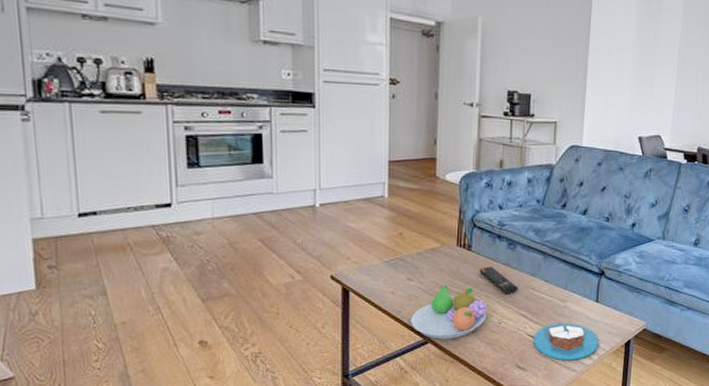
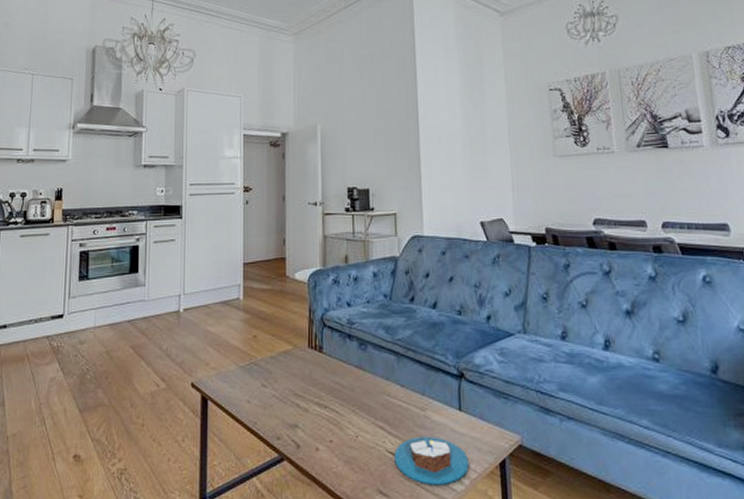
fruit bowl: present [411,285,488,339] -> none [266,391,343,456]
remote control: present [479,266,519,294] -> none [331,370,374,402]

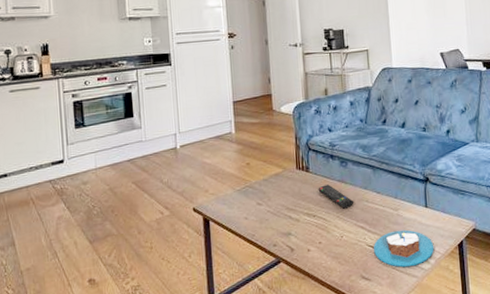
remote control: none [331,370,374,402] -> present [318,184,355,209]

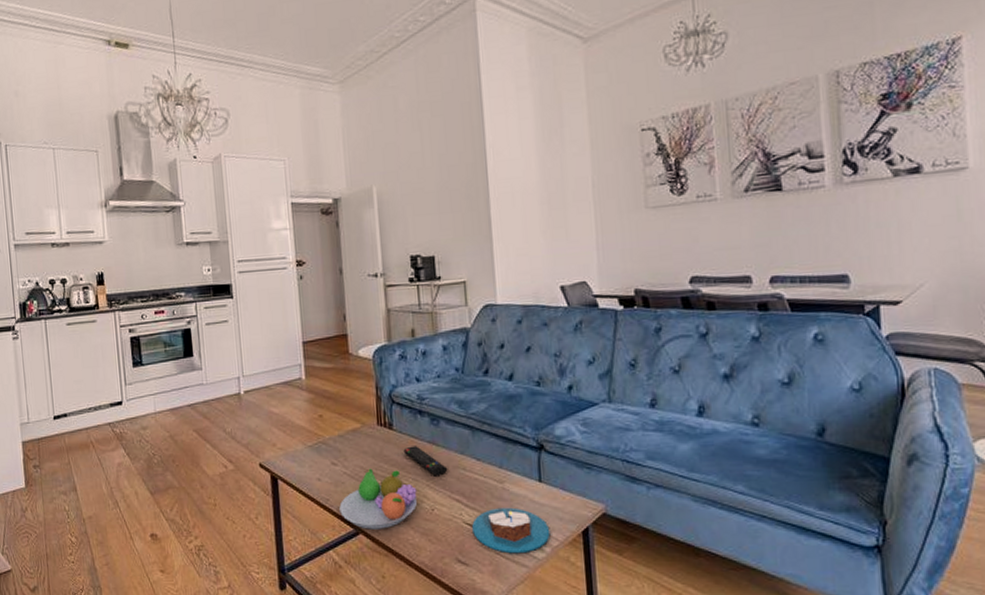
fruit bowl: none [263,205,329,258] -> present [339,468,417,530]

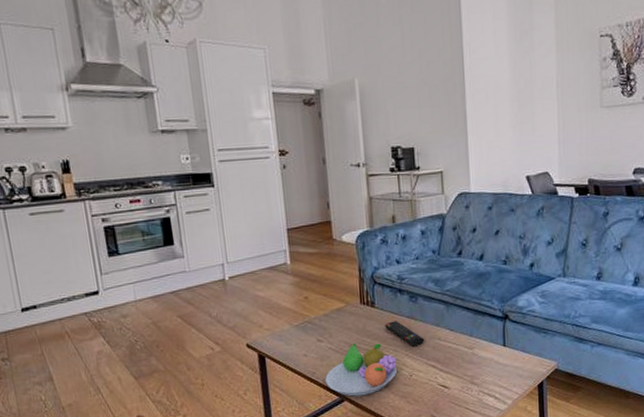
candle: present [472,507,551,554] -> none [446,369,512,408]

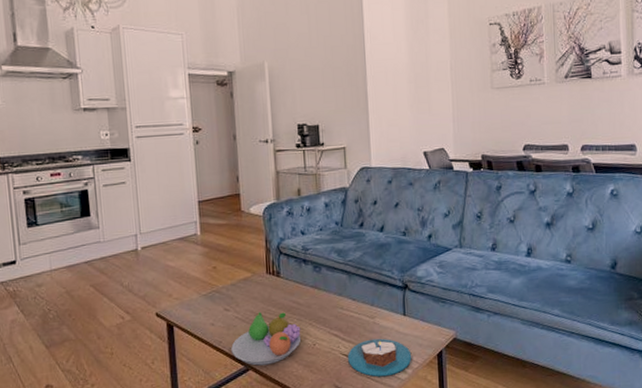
remote control: present [384,321,425,347] -> none [289,290,328,316]
candle: none [446,369,512,408] -> present [348,338,412,377]

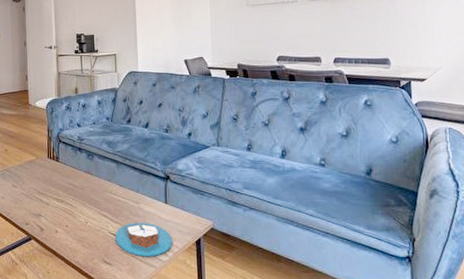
fruit bowl: present [231,312,301,366] -> none [17,190,76,236]

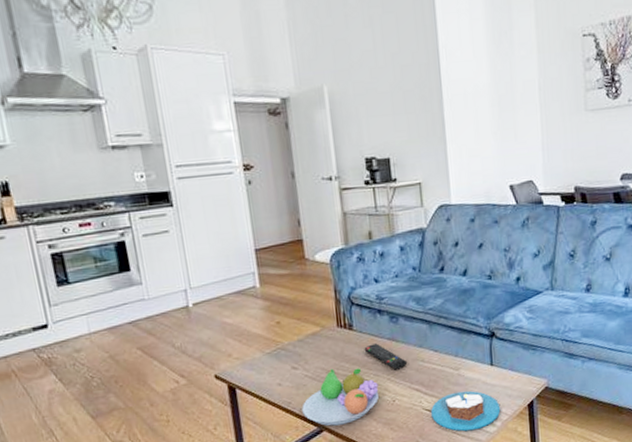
fruit bowl: none [17,190,76,236] -> present [302,368,379,426]
remote control: none [66,174,99,198] -> present [364,343,408,370]

